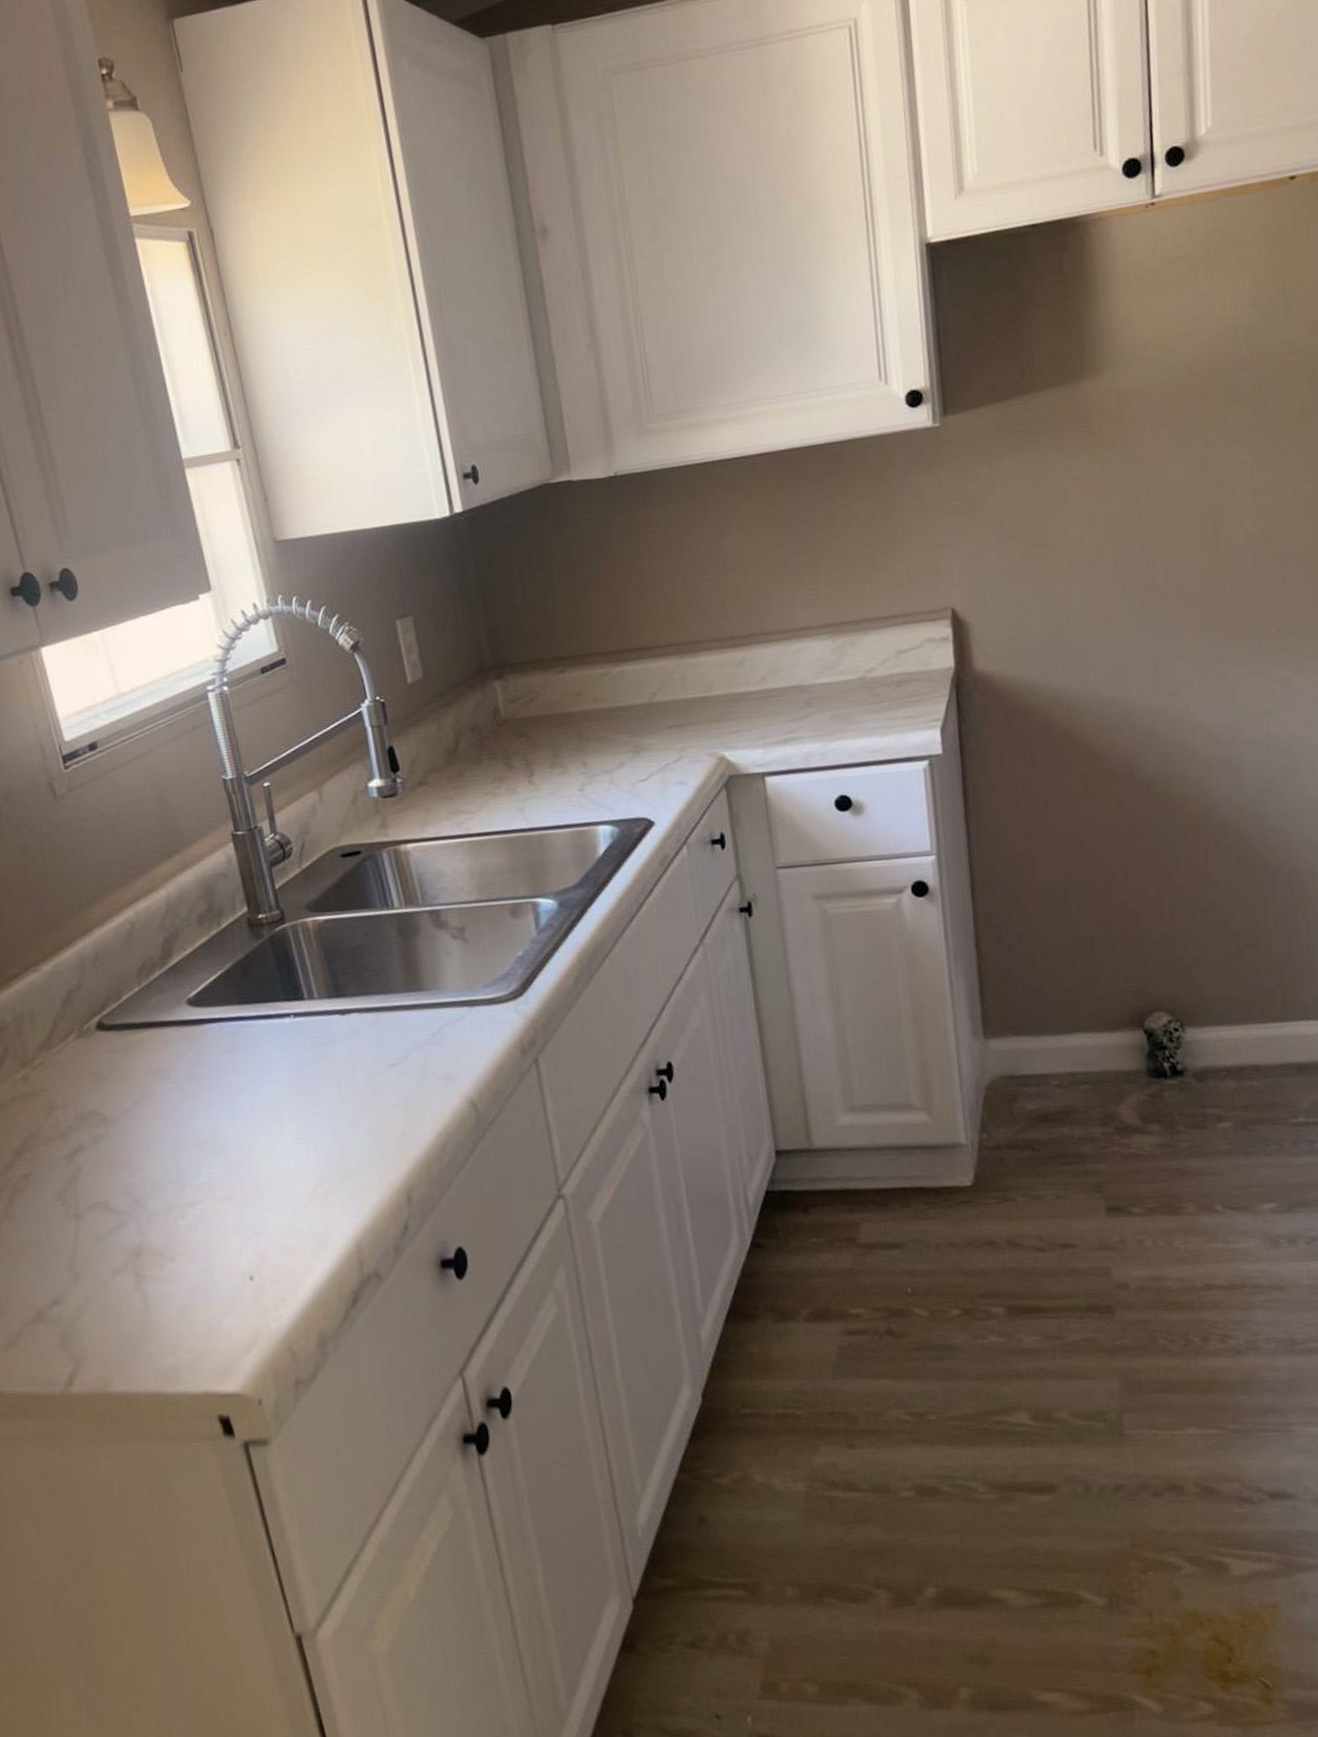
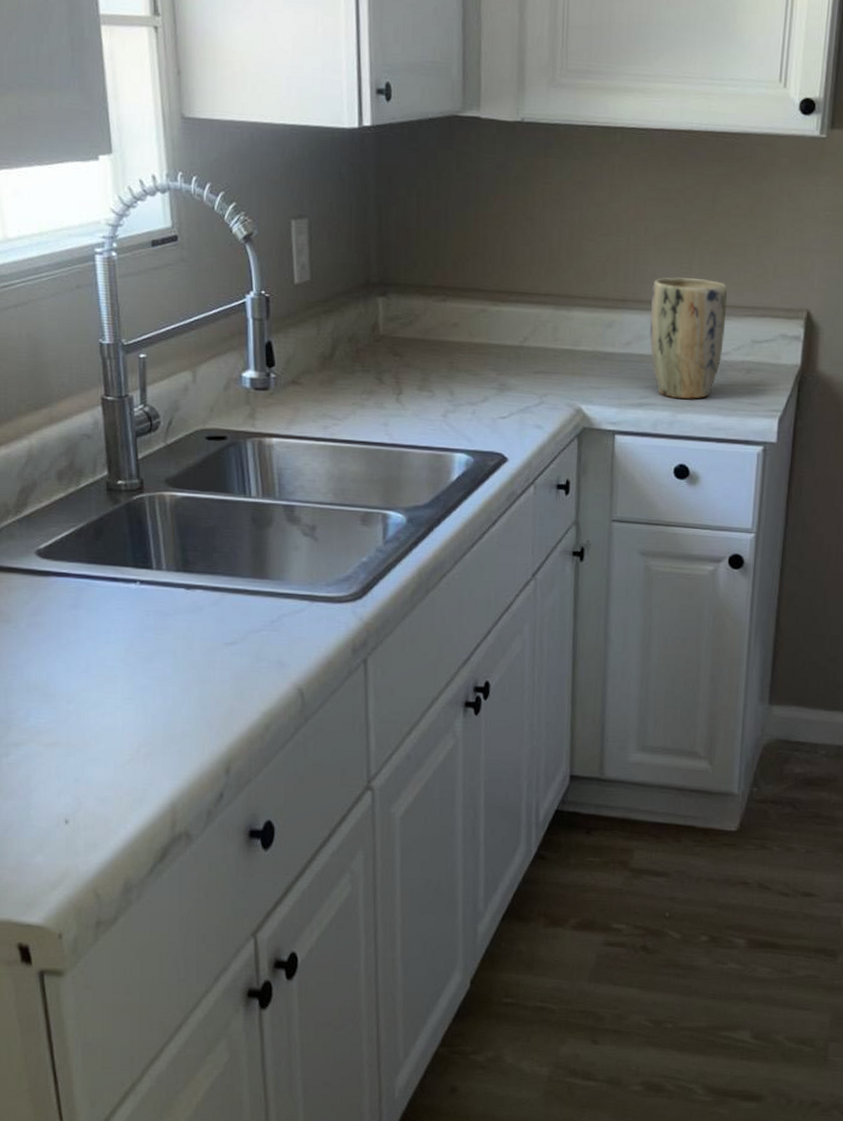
plant pot: none [779,596,867,728] -> present [649,277,727,399]

